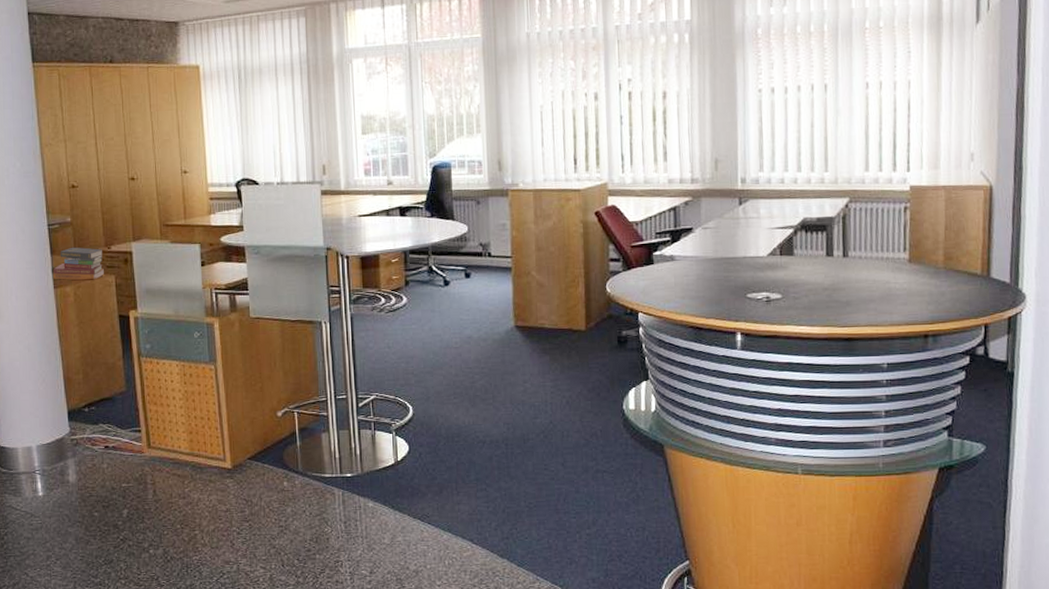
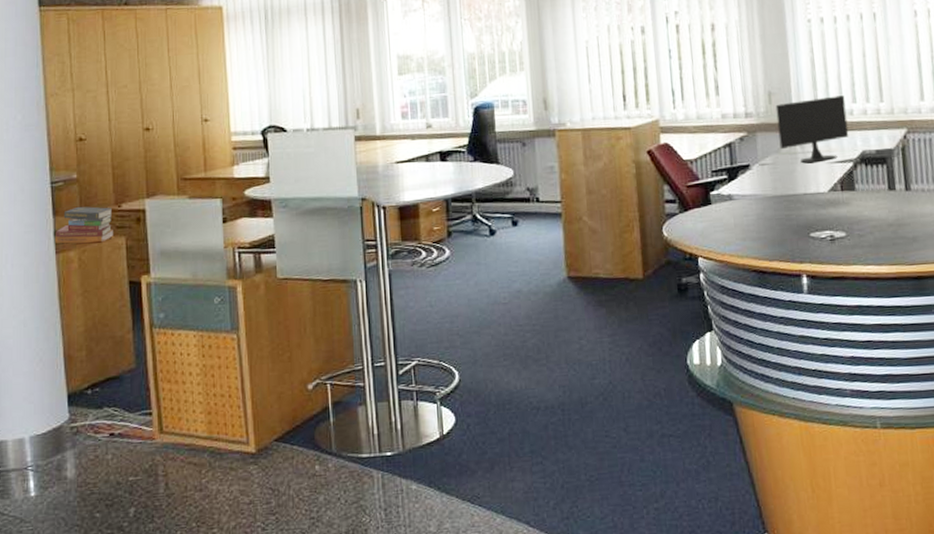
computer monitor: none [721,164,792,229] -> present [775,95,849,164]

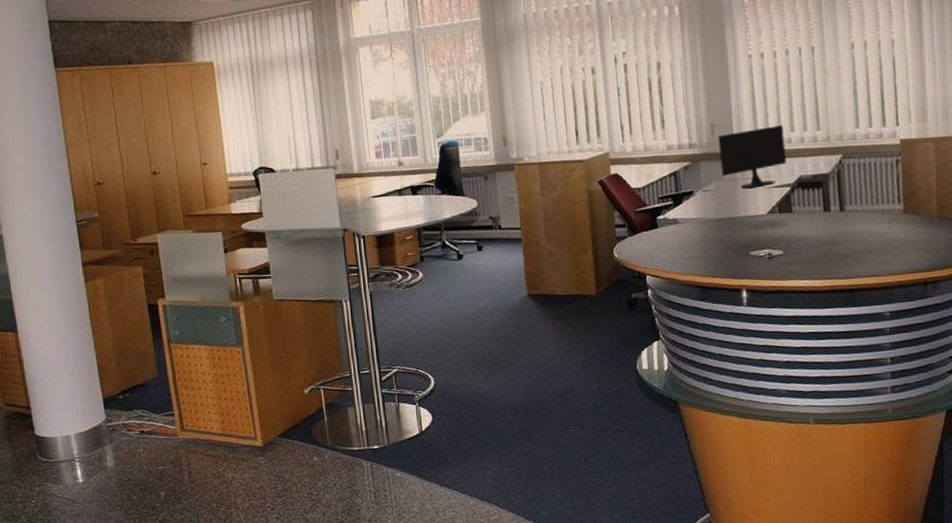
books: present [54,206,114,244] -> none [83,241,133,274]

